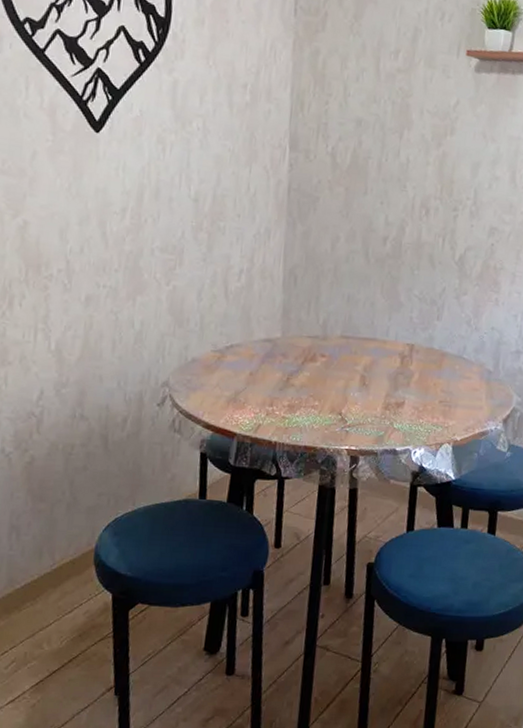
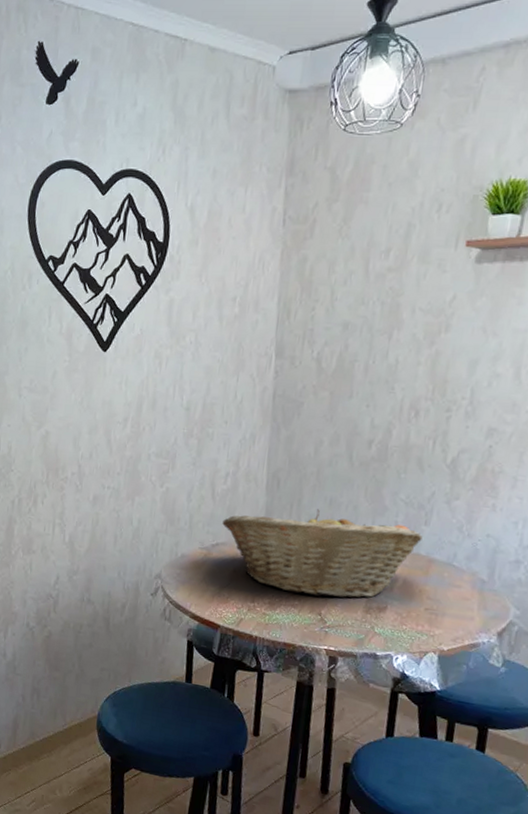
fruit basket: none [237,306,436,396] -> present [222,509,423,598]

